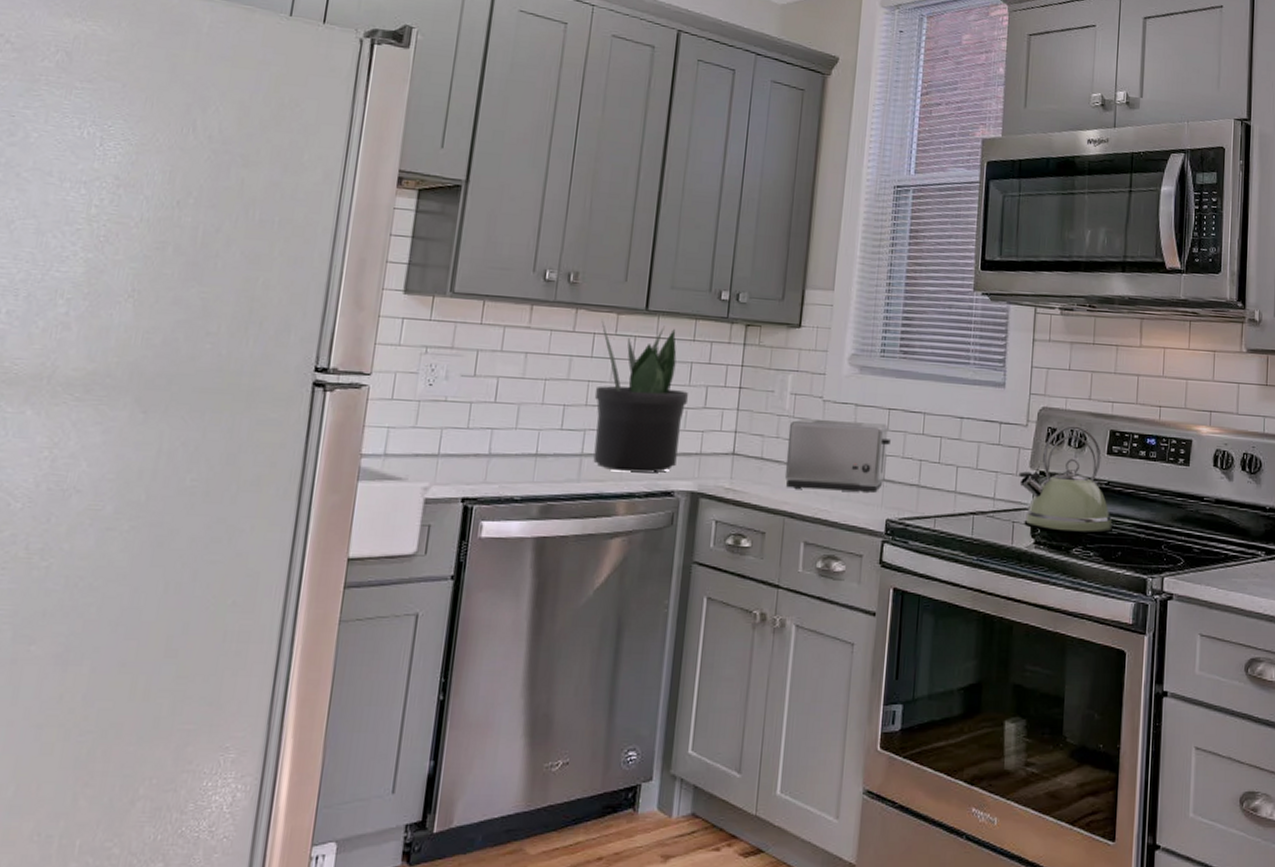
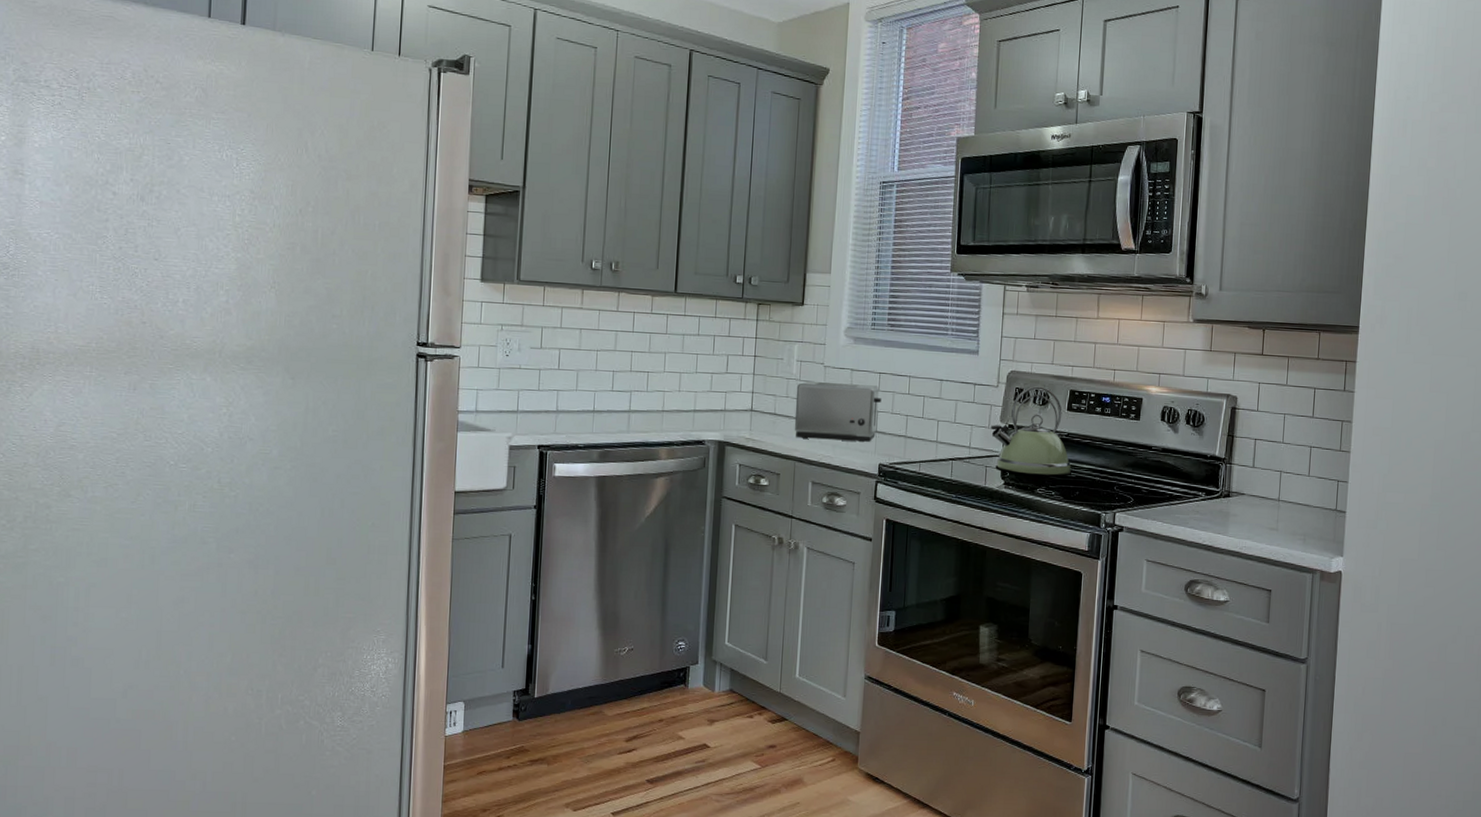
planter: present [593,320,689,473] -> none [637,301,714,426]

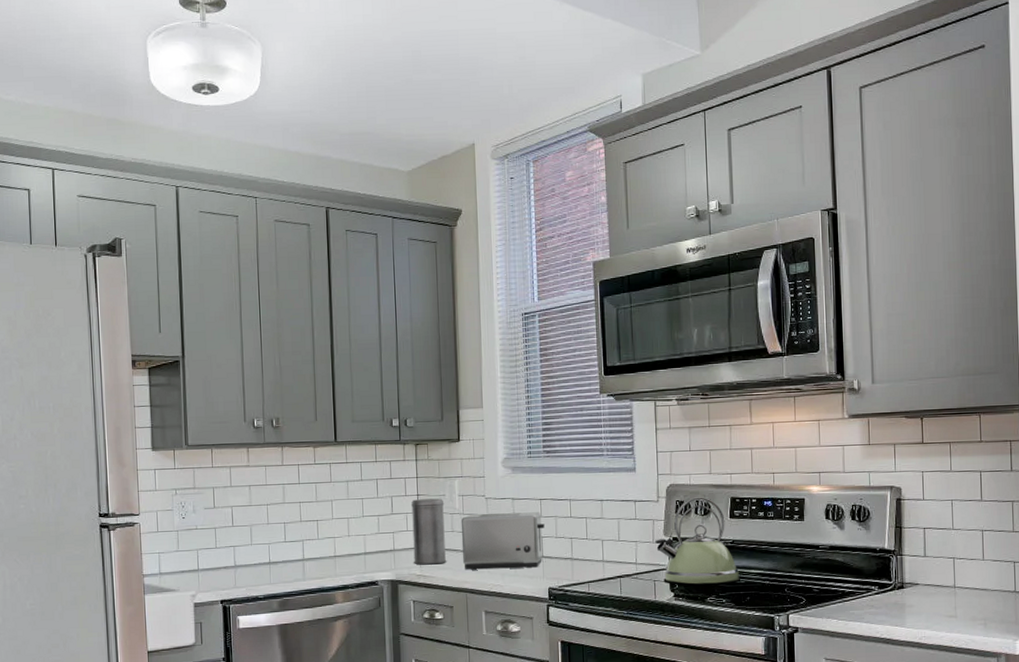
canister: none [743,360,782,429] -> present [410,498,447,565]

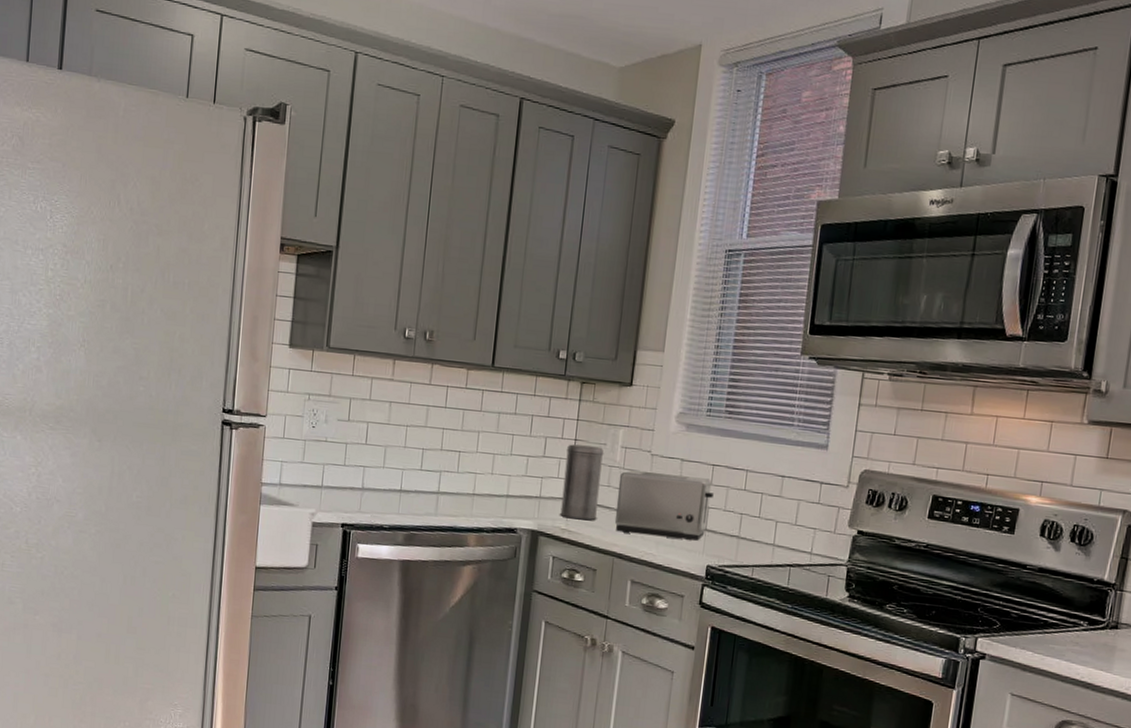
kettle: present [655,497,741,587] -> none [836,488,929,594]

